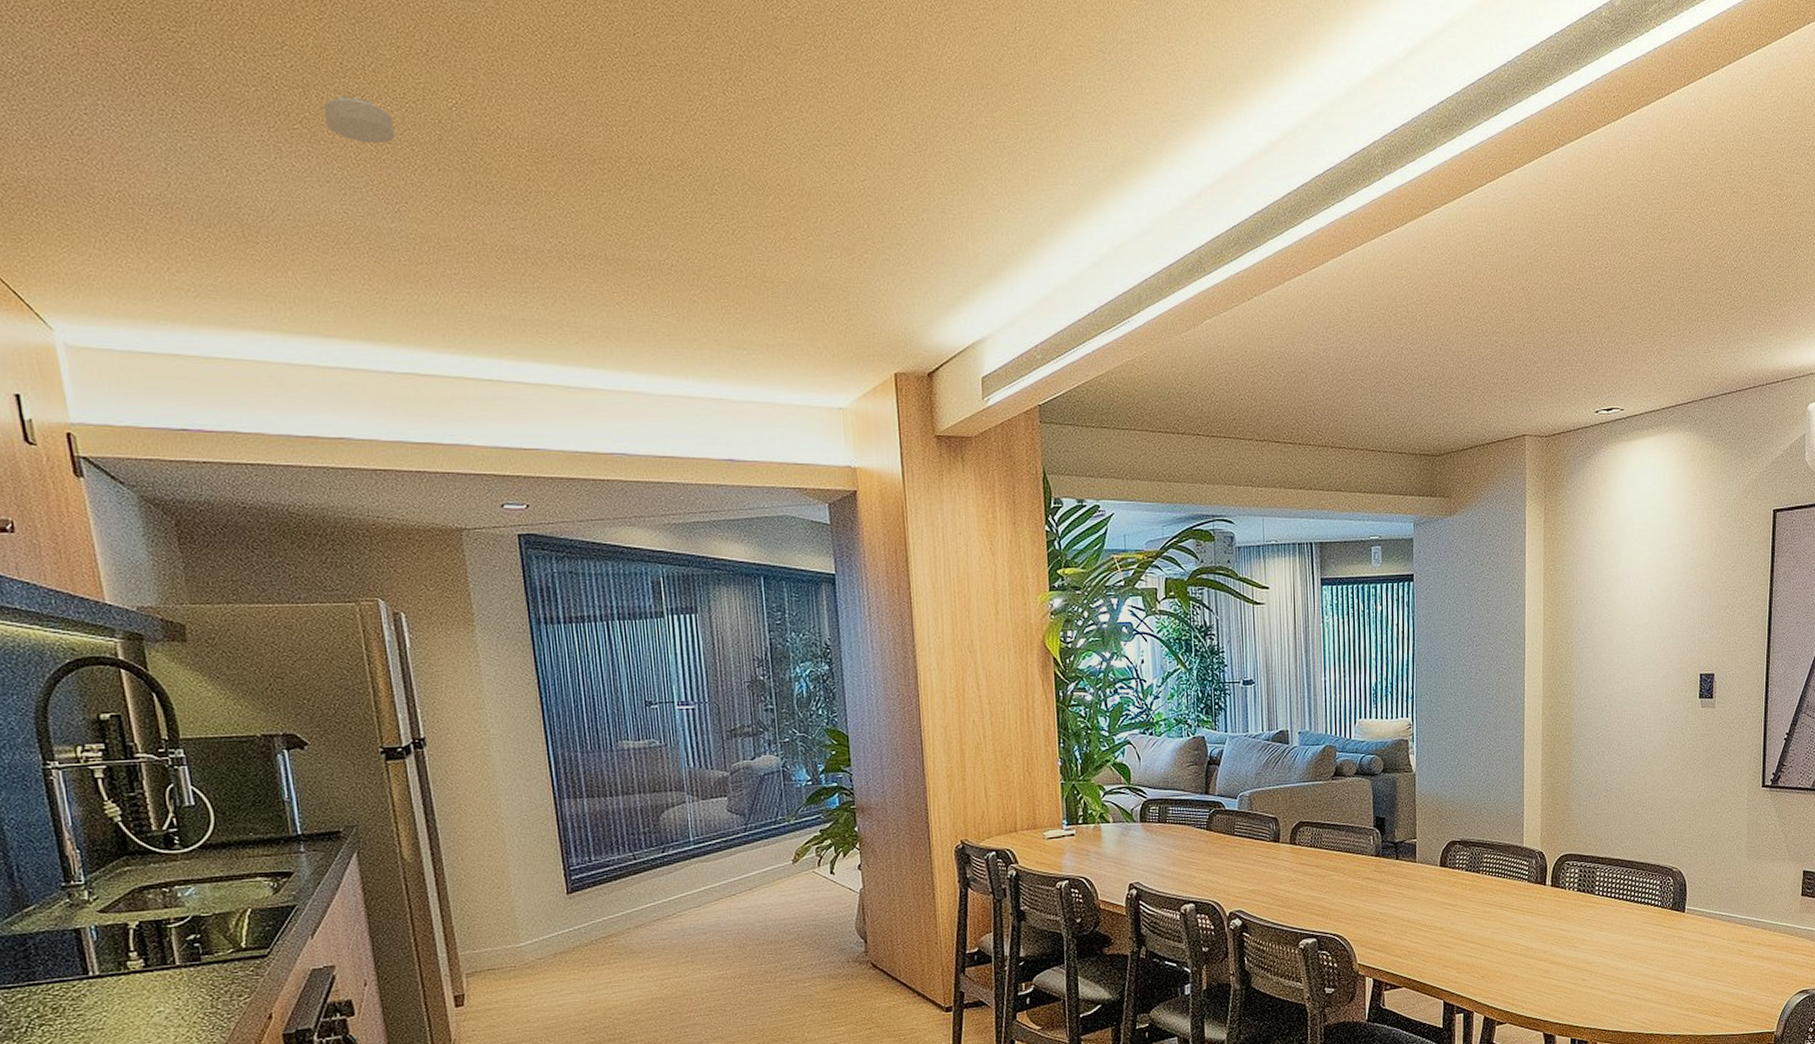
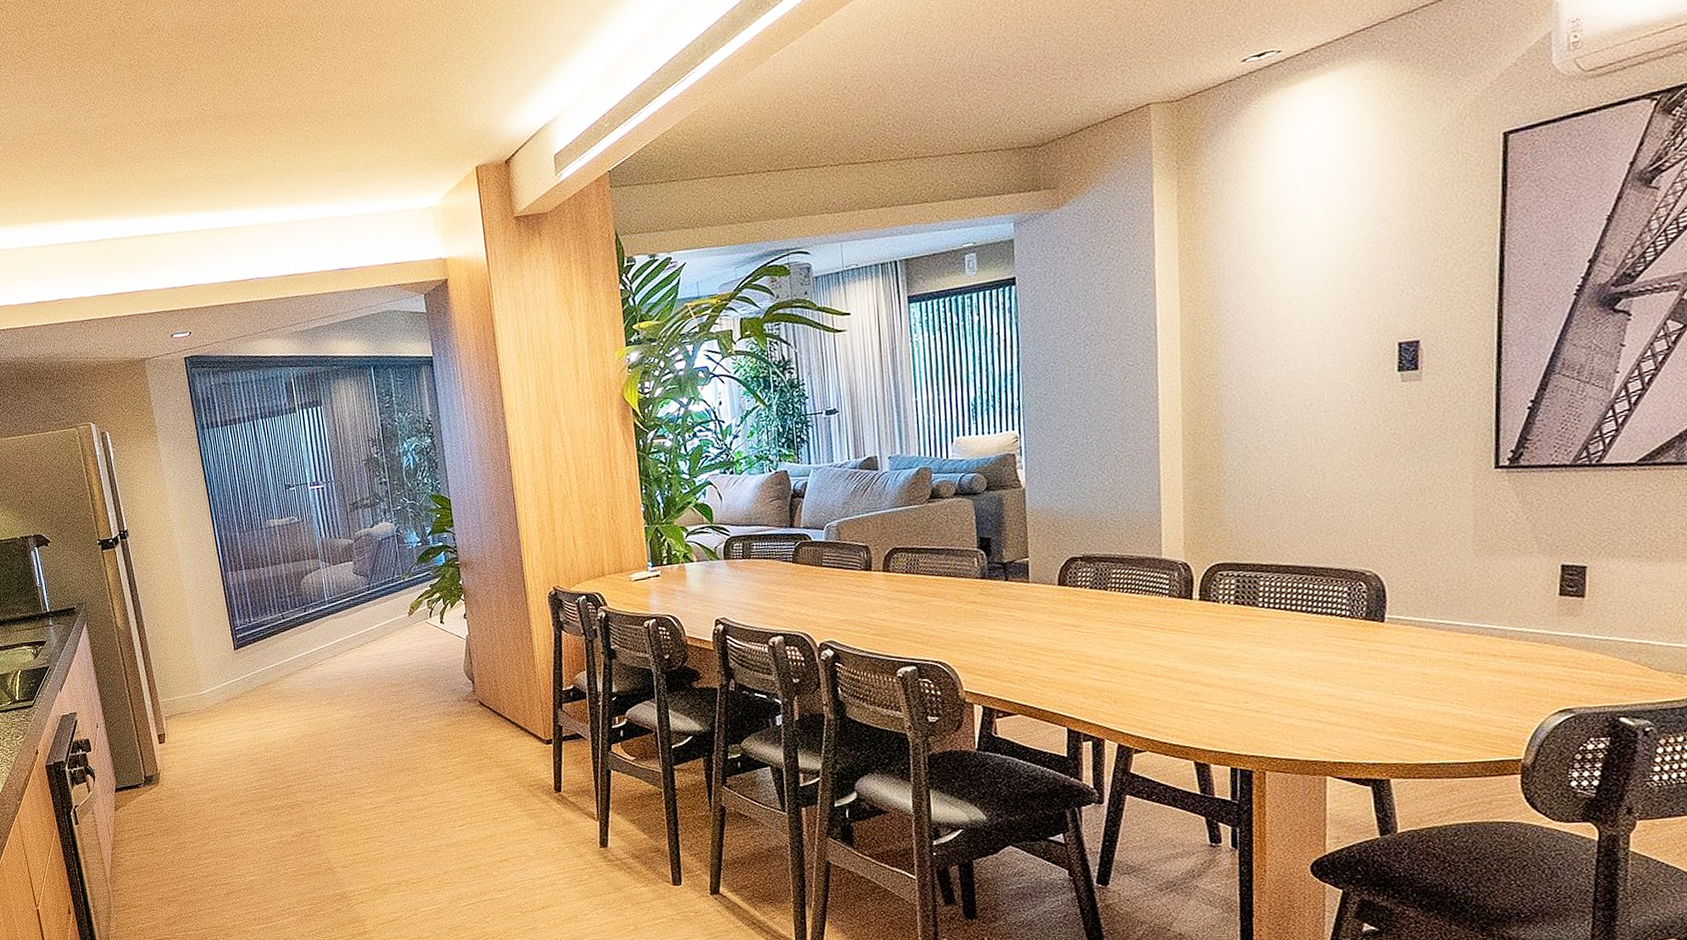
smoke detector: present [322,95,395,144] -> none [34,25,83,63]

